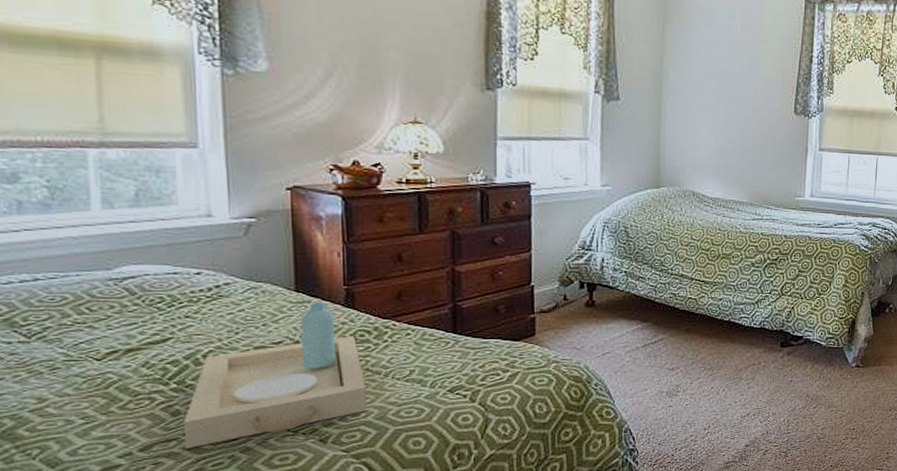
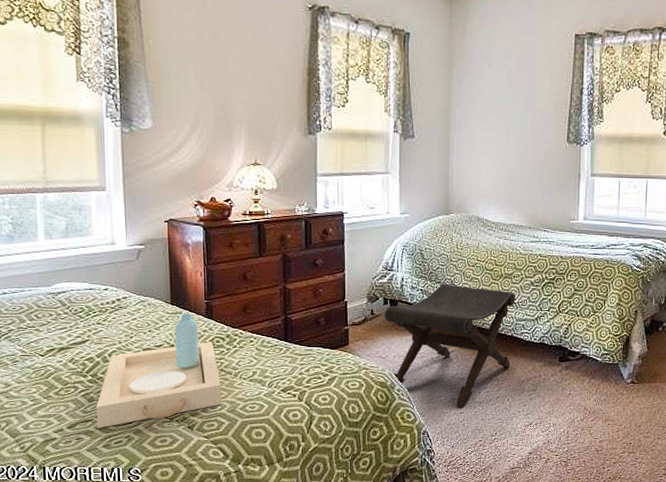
footstool: none [580,265,734,401] -> present [384,284,516,408]

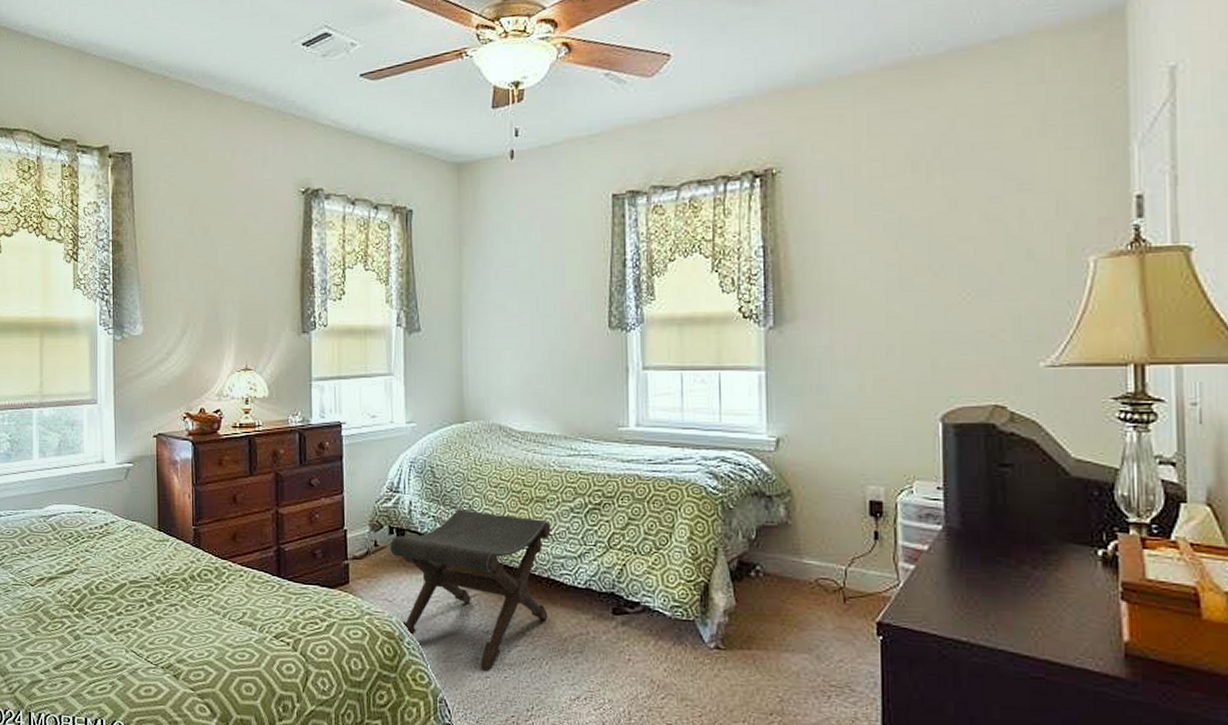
serving tray: present [96,314,222,428] -> none [81,541,209,671]

